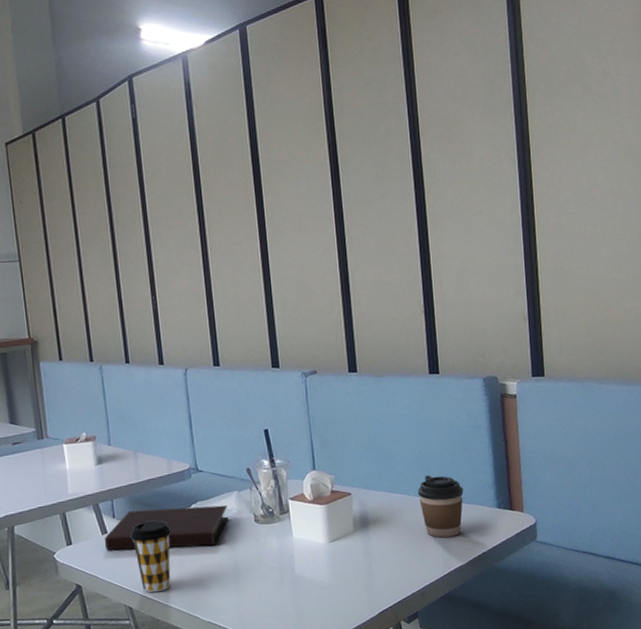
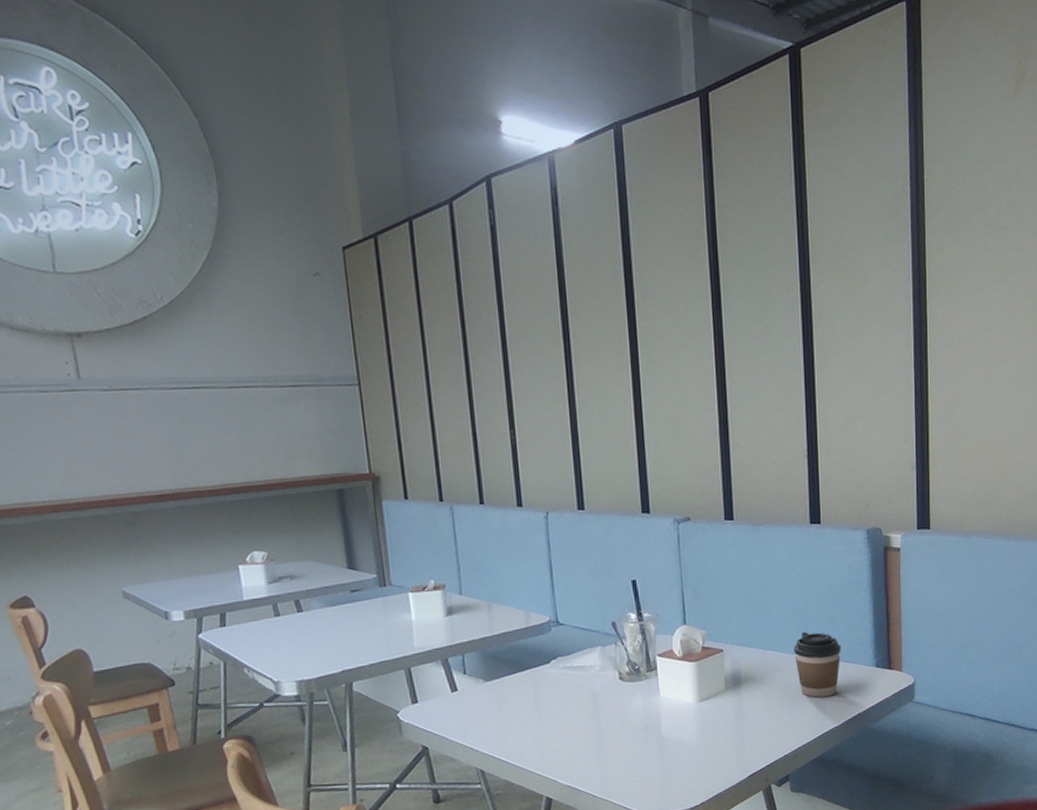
notebook: present [105,505,228,550] -> none [455,661,591,709]
coffee cup: present [130,520,172,593] -> none [482,676,529,755]

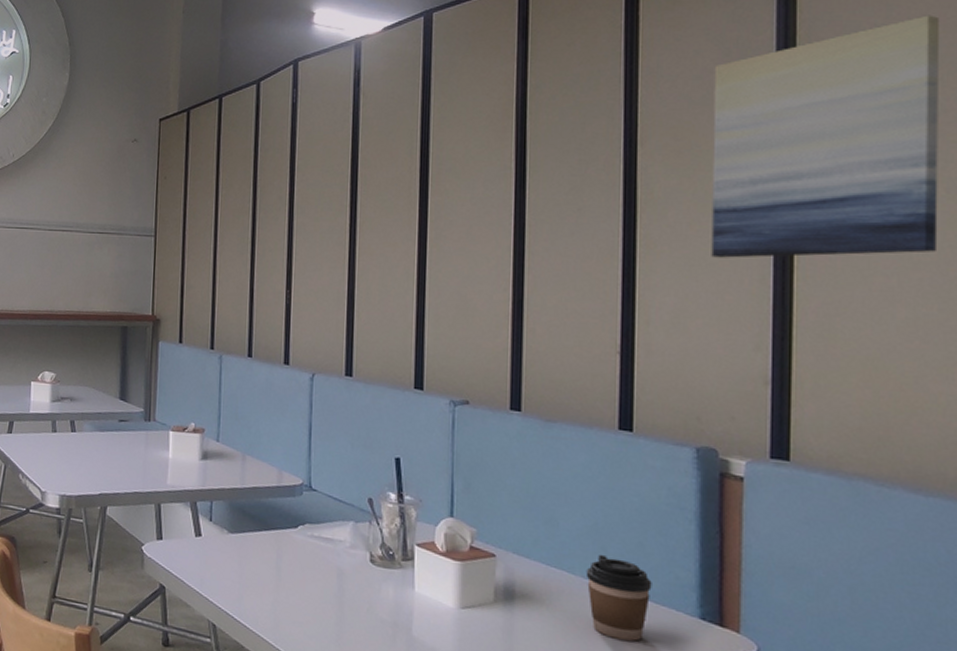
wall art: none [865,139,1020,364] -> present [711,15,940,258]

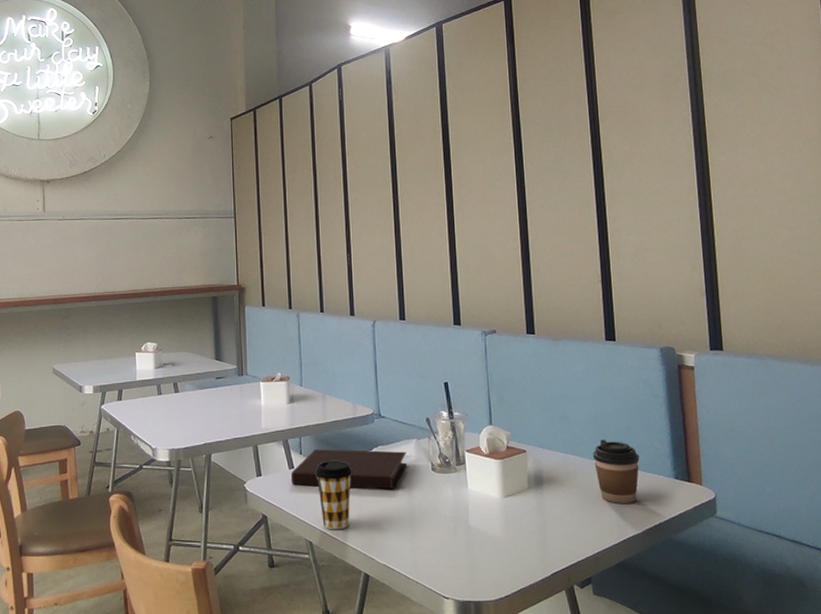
notebook: none [197,517,340,577] -> present [291,449,407,489]
coffee cup: none [225,532,272,616] -> present [314,460,353,530]
wall art: present [711,15,940,258] -> none [646,18,802,203]

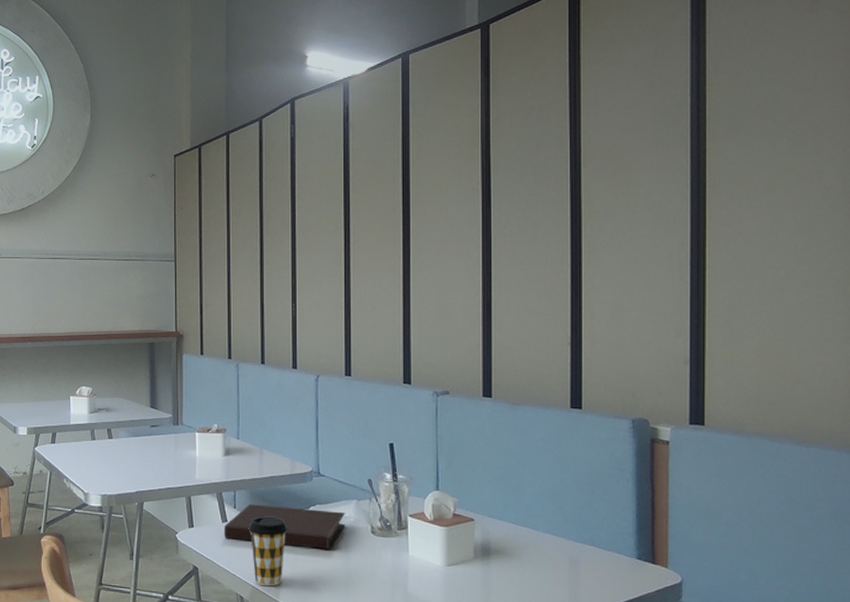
coffee cup: present [592,439,640,503] -> none [547,512,599,581]

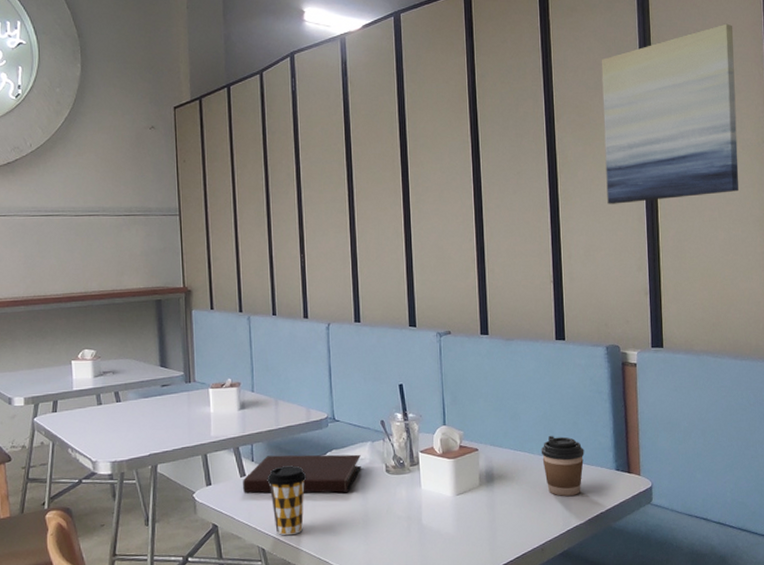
coffee cup: none [547,512,599,581] -> present [541,435,584,496]
wall art: none [641,50,817,260] -> present [601,23,739,204]

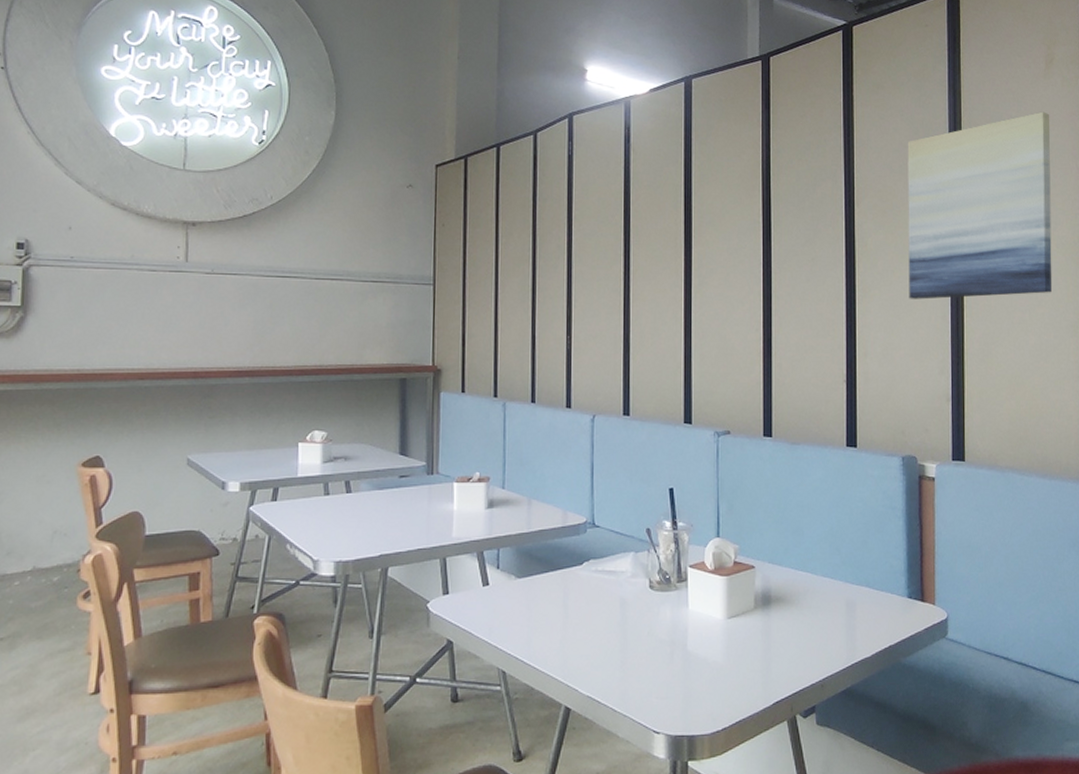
notebook: present [243,454,361,493] -> none [485,563,622,609]
coffee cup: present [267,465,307,536] -> none [513,575,559,657]
coffee cup: present [541,435,584,496] -> none [825,554,874,625]

